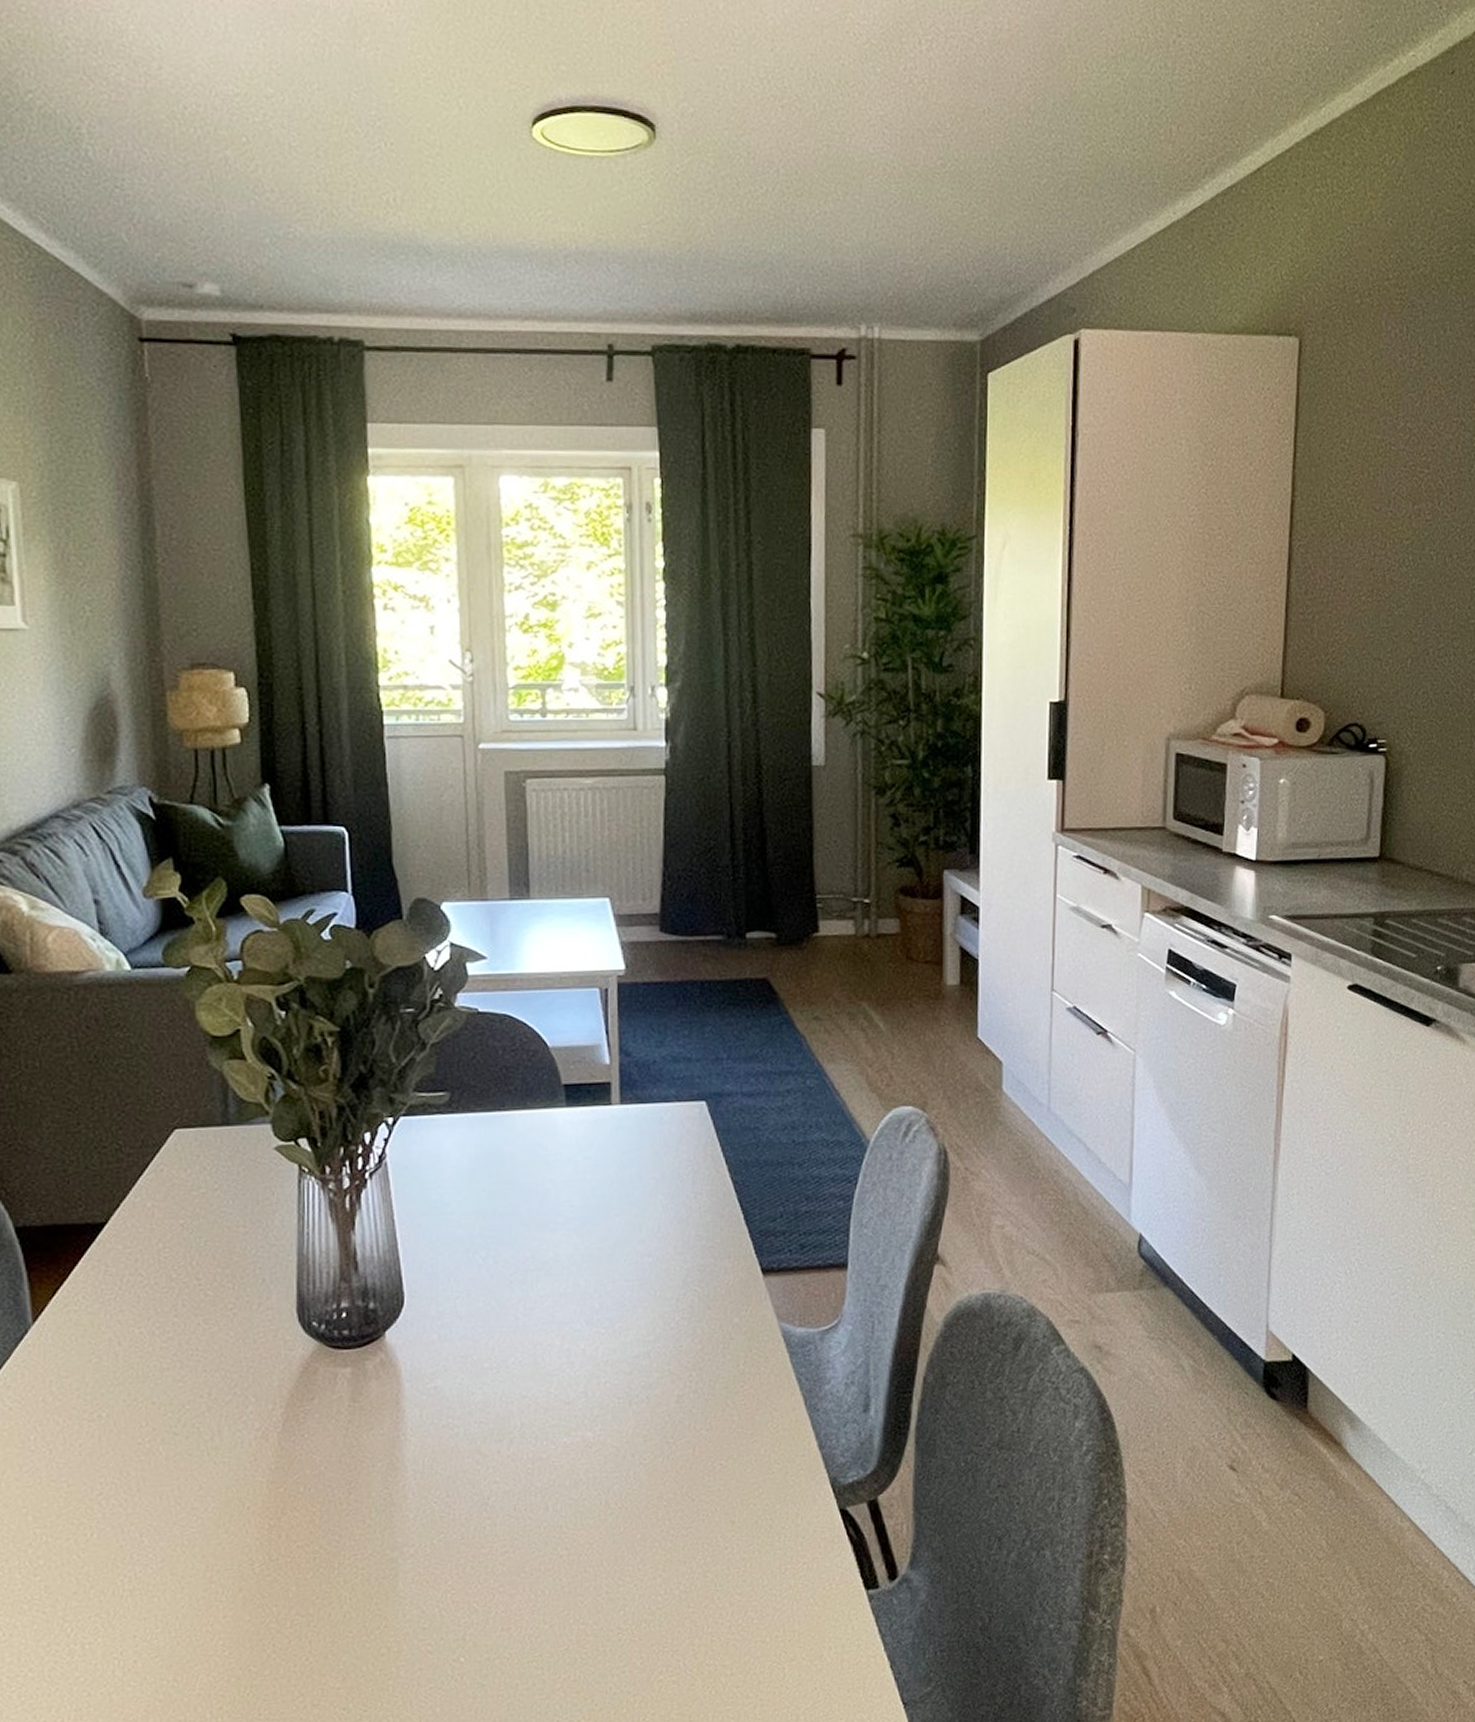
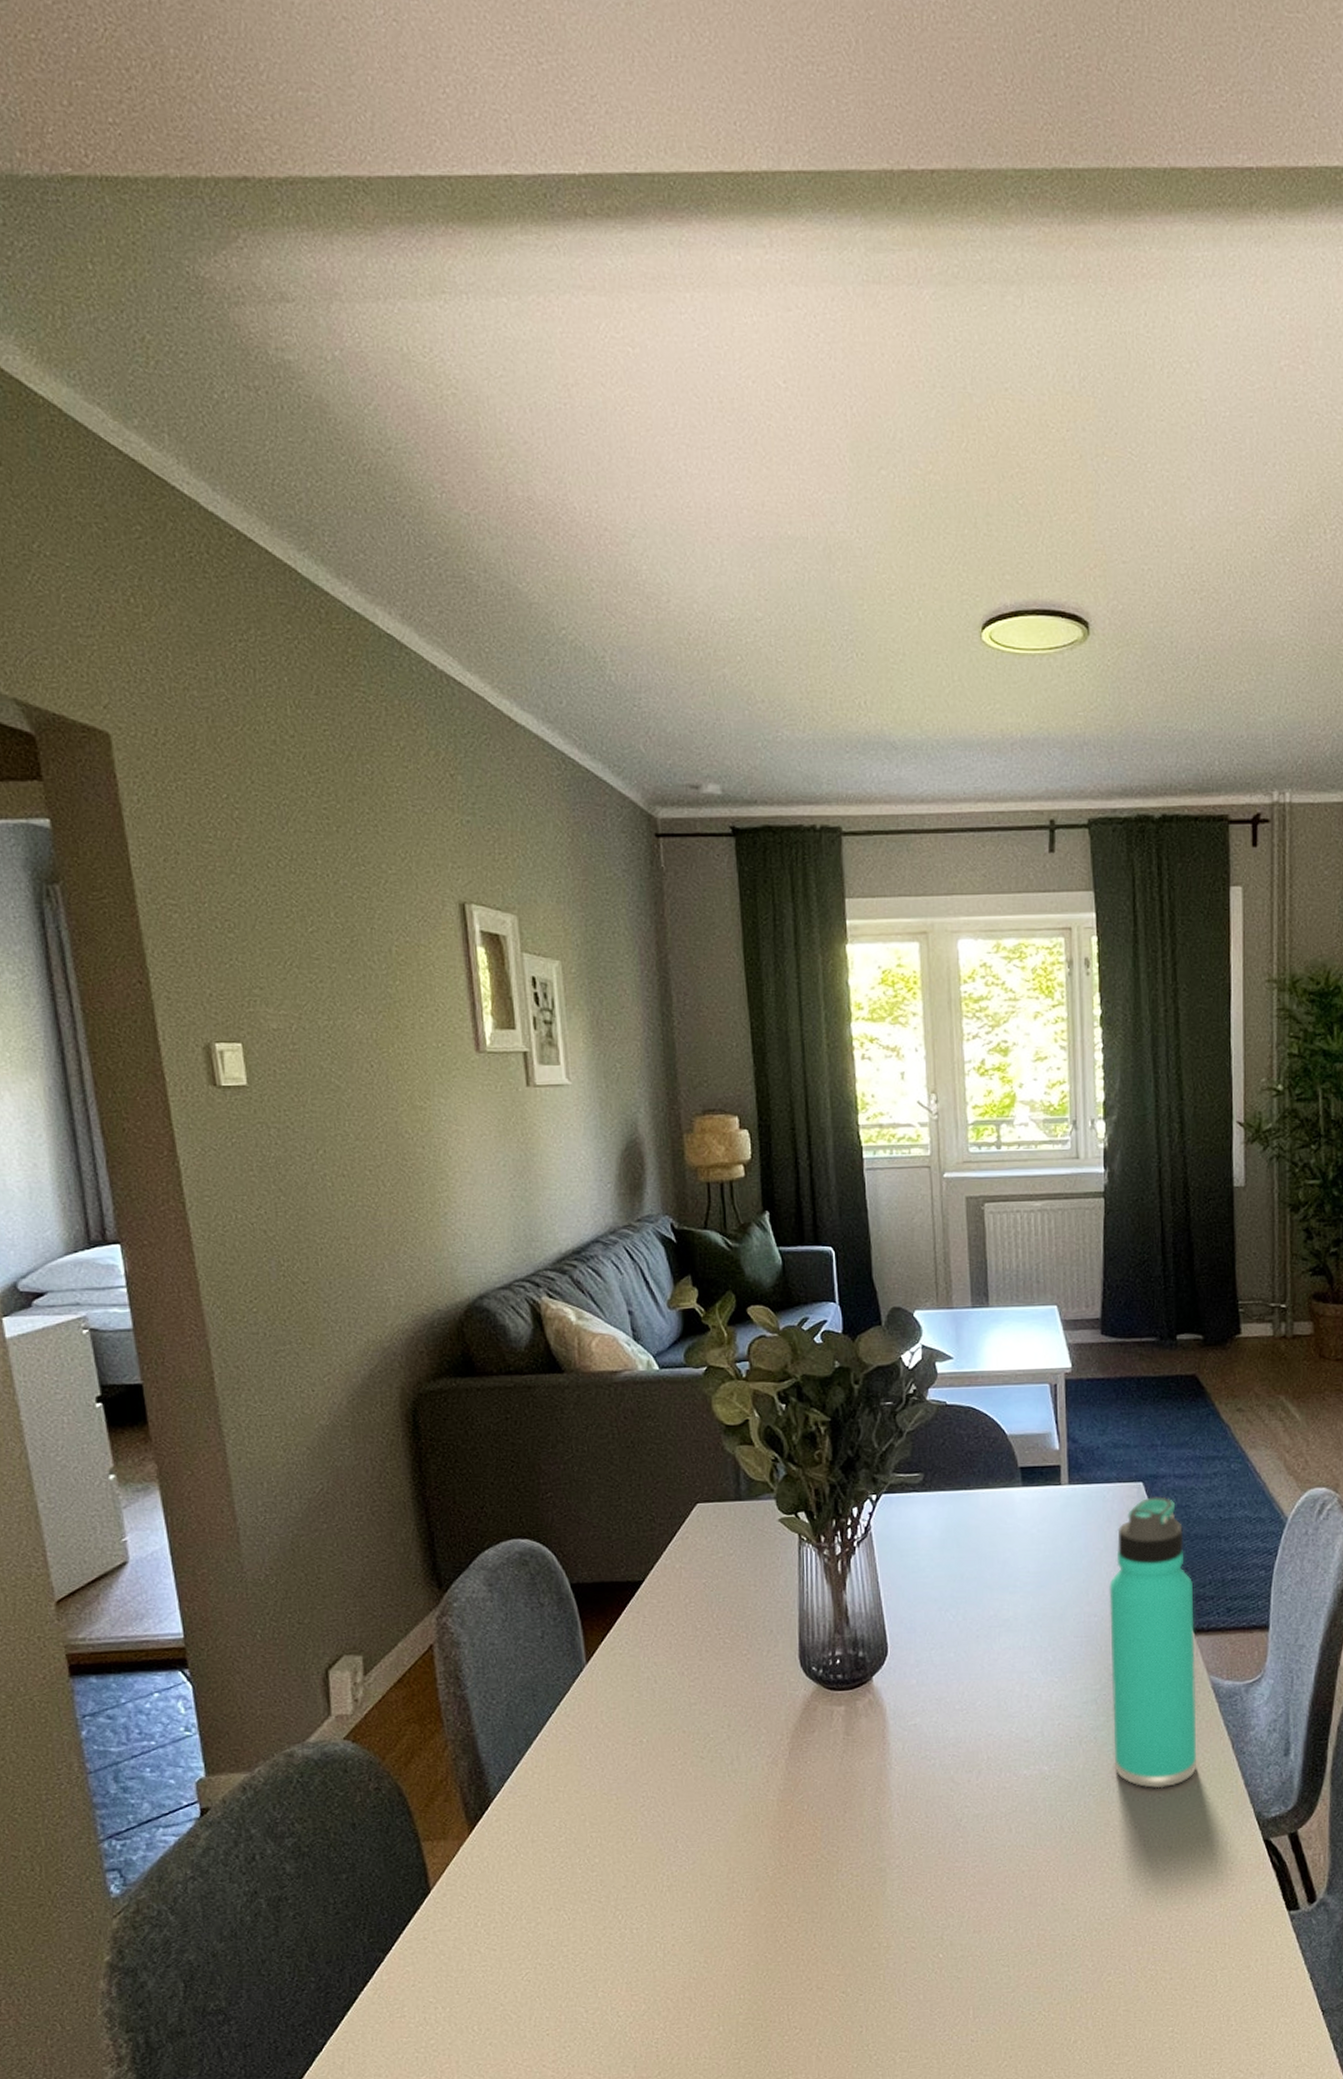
thermos bottle: none [666,1117,765,1455] -> present [1109,1496,1197,1789]

